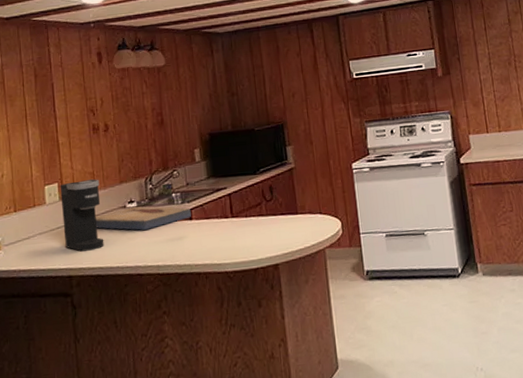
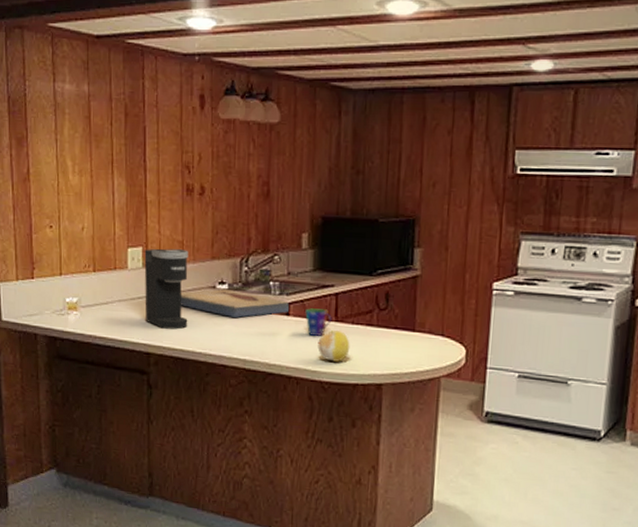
cup: none [205,209,229,234] -> present [305,308,332,336]
fruit: none [219,225,247,253] -> present [317,330,350,362]

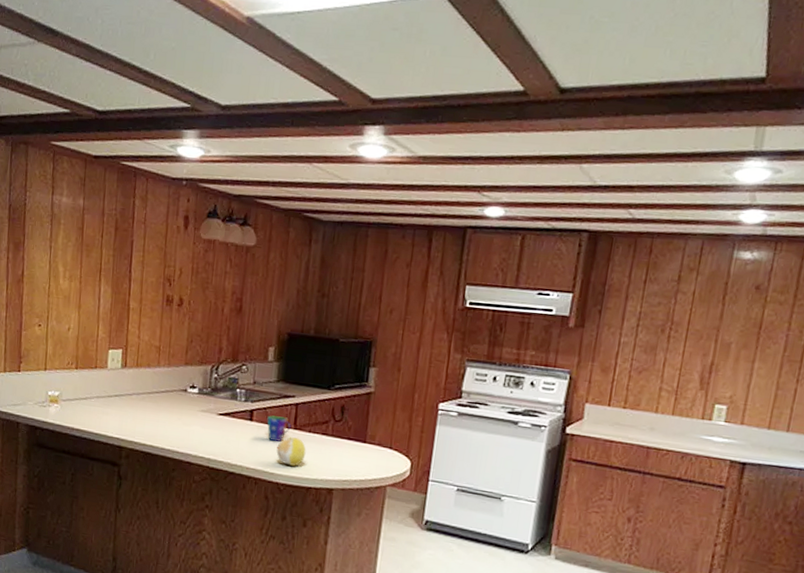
coffee maker: present [144,248,189,330] -> none [120,351,164,427]
fish fossil: present [180,289,290,319] -> none [153,392,253,420]

